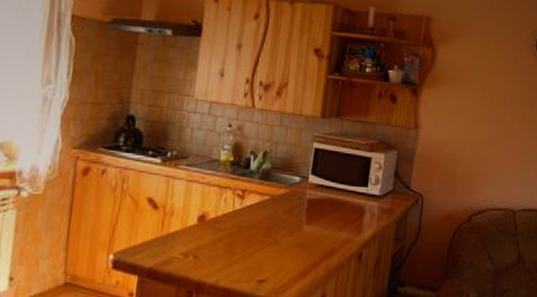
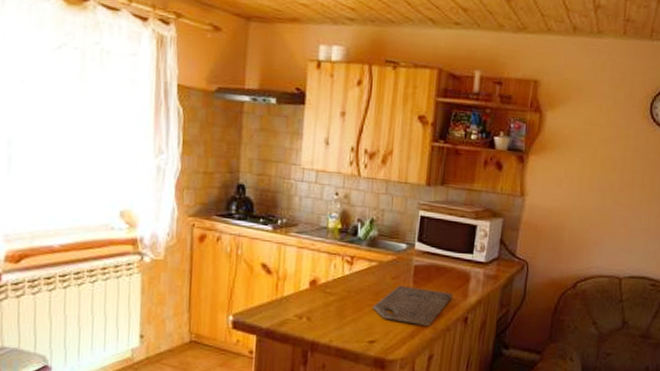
cutting board: none [263,220,348,264] -> present [372,285,454,327]

